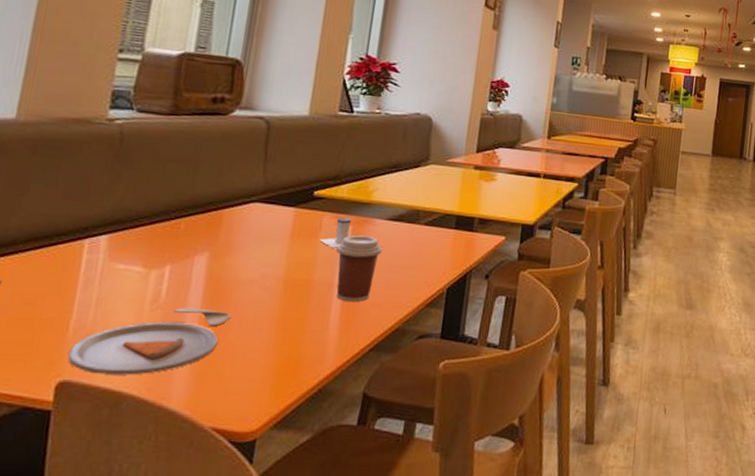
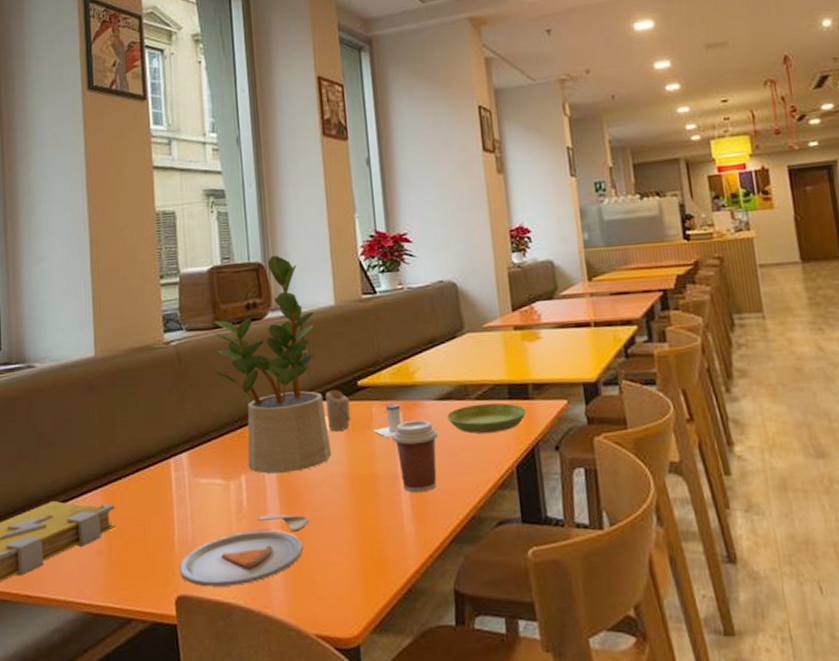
potted plant: none [160,56,285,269] -> present [215,256,332,474]
candle: none [273,196,302,235] -> present [326,390,352,431]
saucer: none [394,229,468,257] -> present [447,402,527,434]

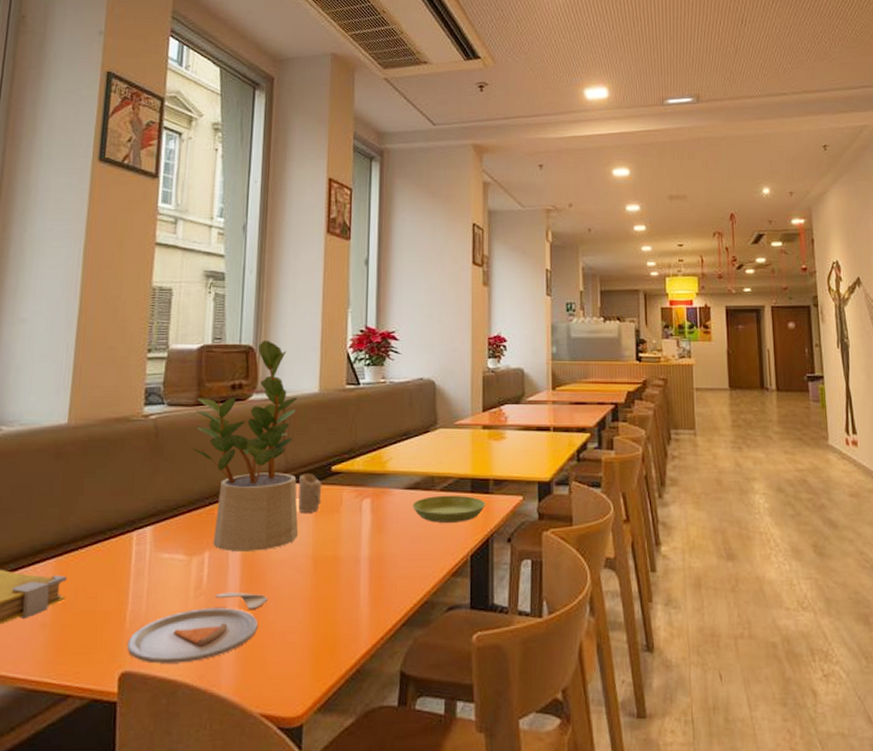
salt shaker: present [373,403,401,438] -> none [341,490,370,522]
coffee cup: present [392,419,439,492] -> none [358,506,403,575]

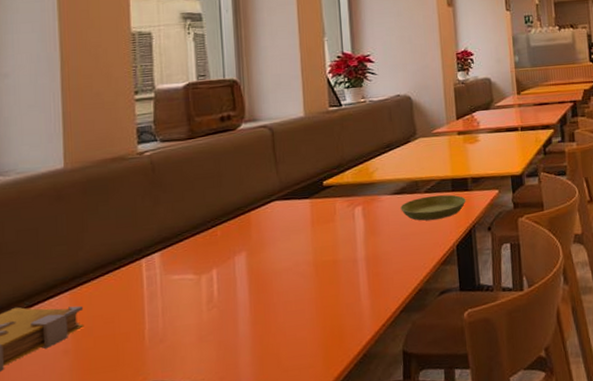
dinner plate: present [127,592,268,664] -> none [149,300,277,373]
potted plant: present [191,341,299,551] -> none [188,73,299,267]
candle: present [298,474,322,513] -> none [294,190,317,225]

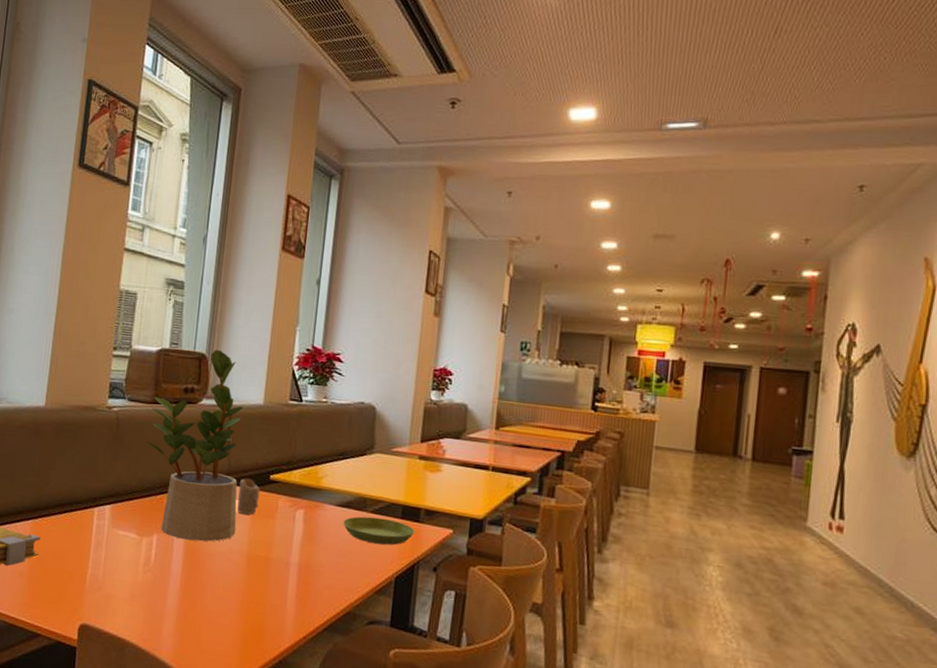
potted plant: none [188,73,299,267] -> present [147,350,243,542]
candle: none [294,190,317,225] -> present [237,478,260,515]

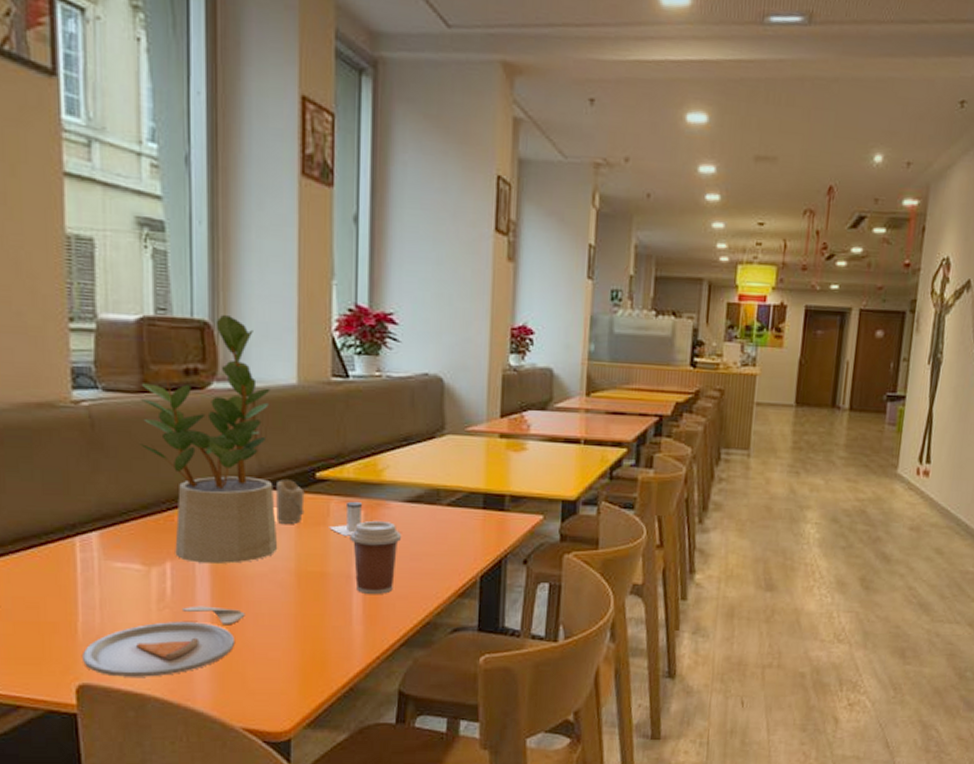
dinner plate: none [86,572,206,627] -> present [83,606,245,677]
salt shaker: none [276,500,304,530] -> present [329,501,363,536]
coffee cup: none [291,518,333,582] -> present [350,520,402,594]
saucer: present [343,516,415,545] -> none [414,510,500,541]

